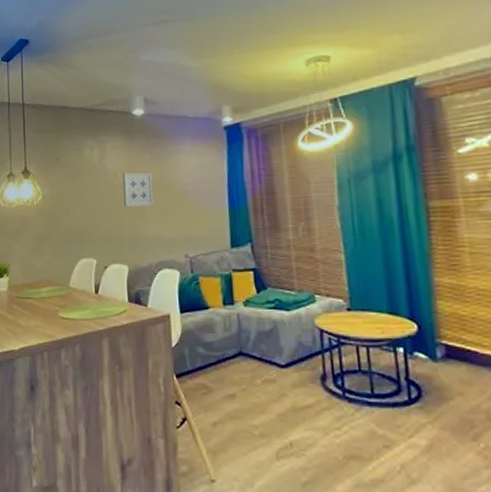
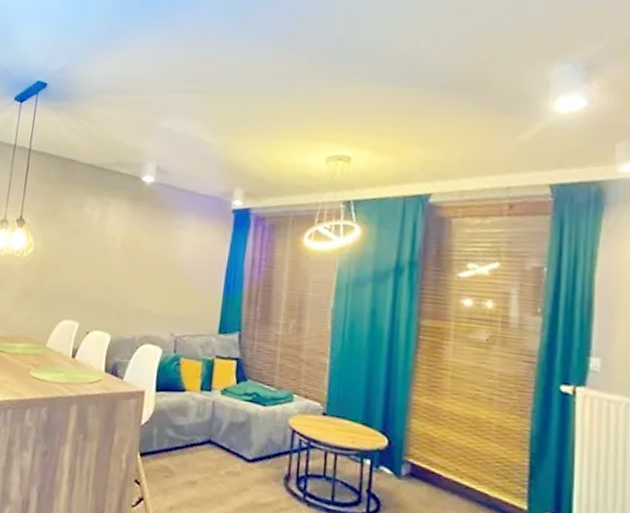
wall art: present [122,172,154,208] -> none [116,239,152,278]

